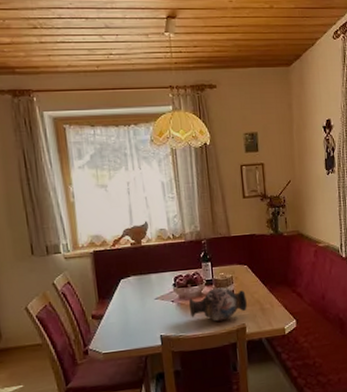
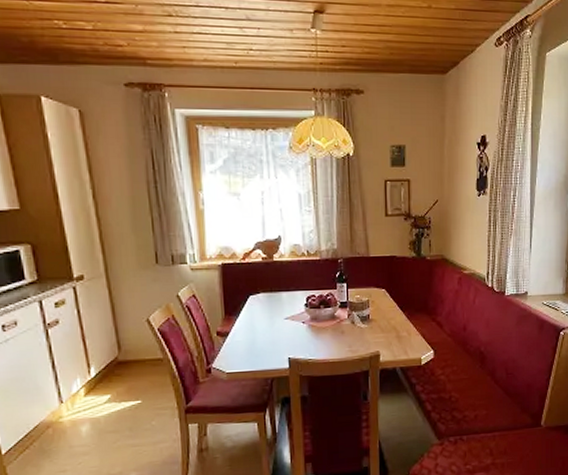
decorative vase: present [188,287,247,322] -> none [320,311,382,347]

